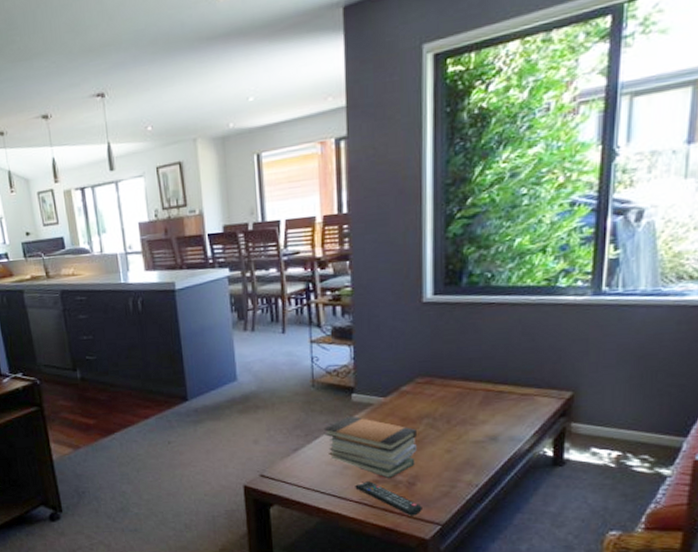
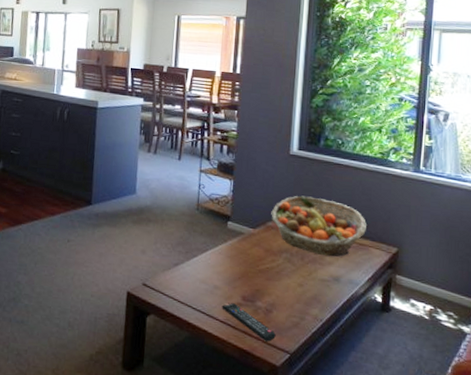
book stack: present [323,416,417,478] -> none [201,240,277,303]
fruit basket: none [404,348,529,415] -> present [271,195,366,257]

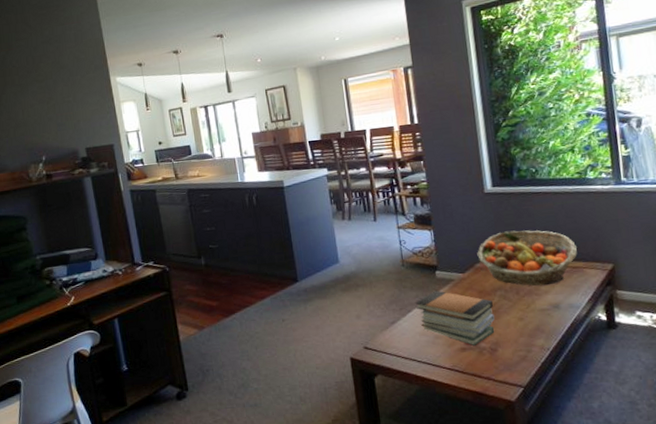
book stack: none [201,240,277,303] -> present [415,290,495,345]
remote control: present [222,303,276,342] -> none [446,349,506,380]

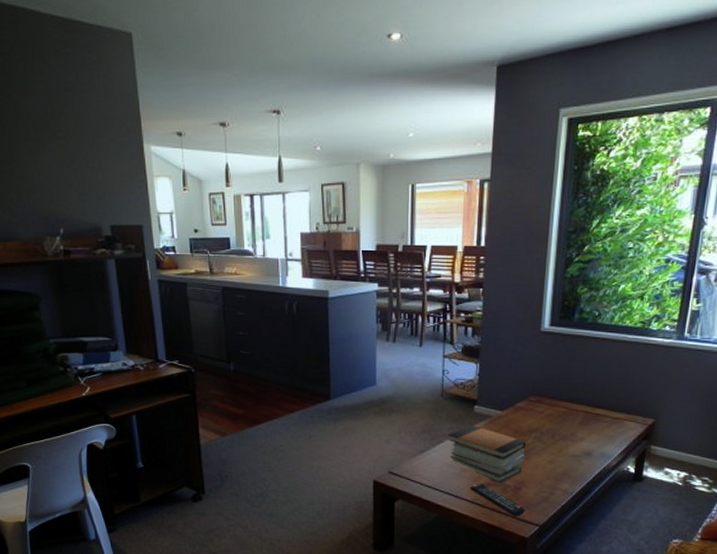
remote control: none [446,349,506,380] -> present [470,484,525,517]
fruit basket: present [477,230,577,287] -> none [520,373,622,433]

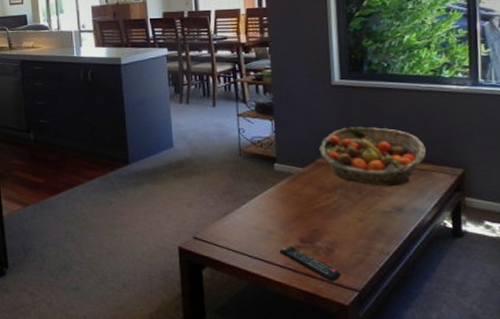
book stack: present [447,425,526,482] -> none [250,184,333,244]
fruit basket: none [520,373,622,433] -> present [319,126,426,187]

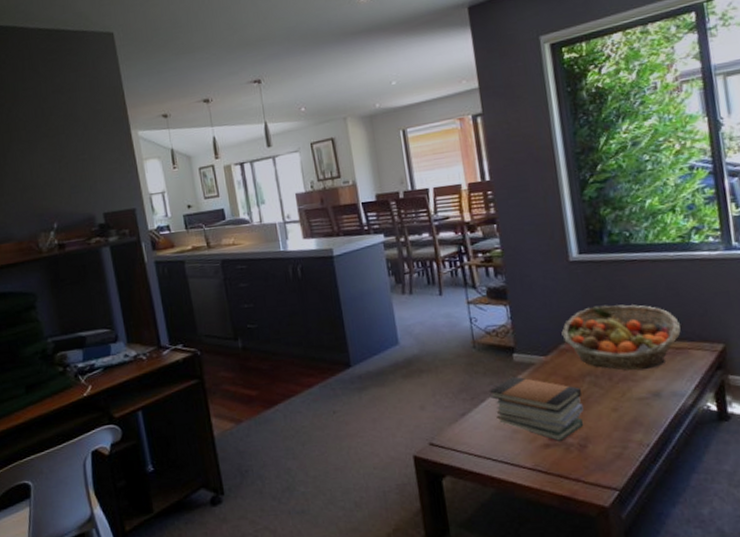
book stack: none [250,184,333,244] -> present [488,376,584,441]
remote control: present [279,246,341,282] -> none [526,445,598,482]

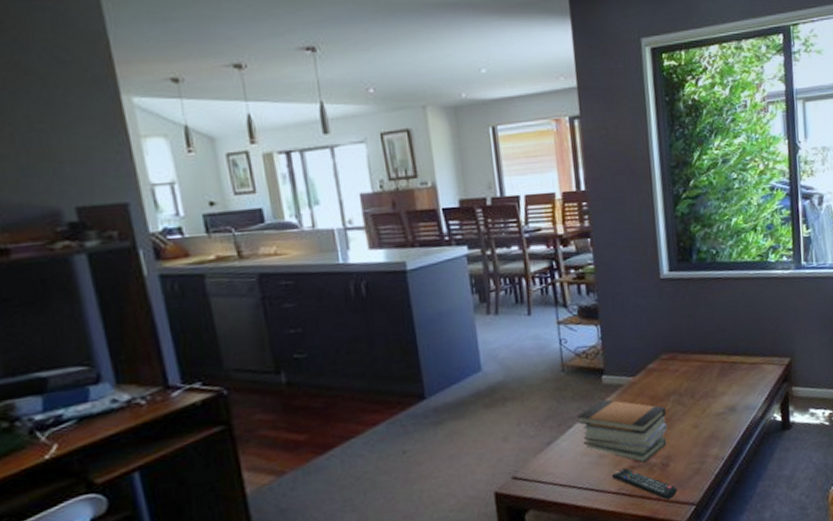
remote control: none [526,445,598,482] -> present [612,468,677,500]
fruit basket: present [561,304,681,371] -> none [650,322,756,388]

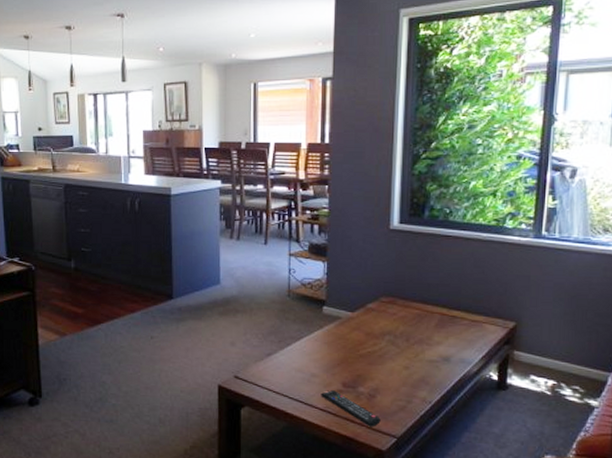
book stack: present [576,399,667,462] -> none [295,327,379,389]

